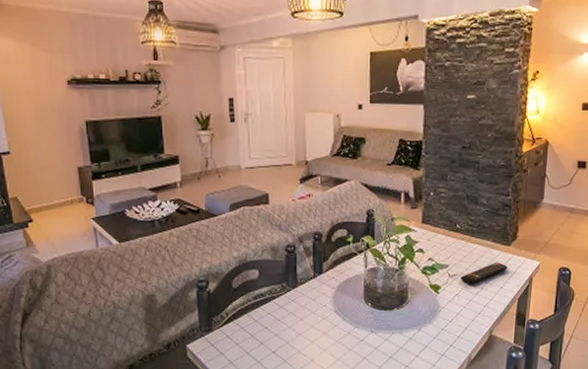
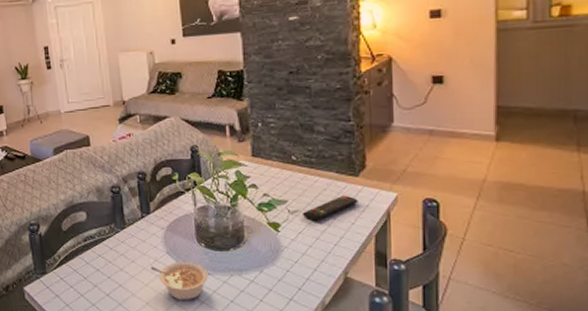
legume: none [317,320,372,357] -> present [150,262,209,300]

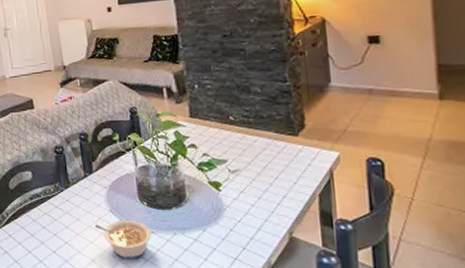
remote control: present [302,195,358,221] -> none [242,154,299,180]

